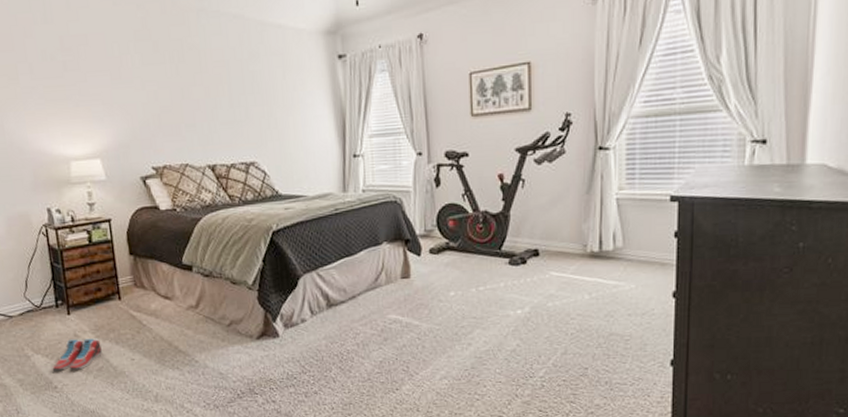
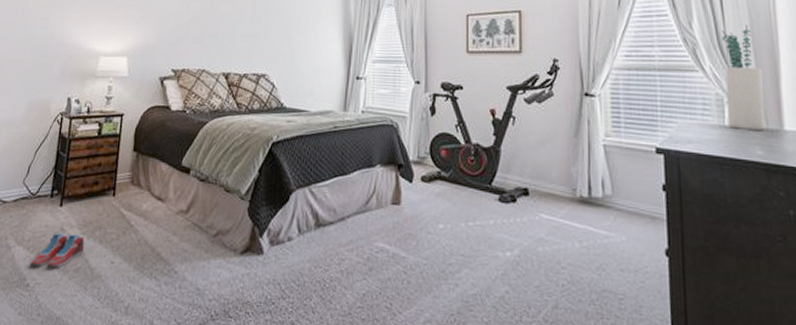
vase: none [748,52,790,169] -> present [722,24,766,132]

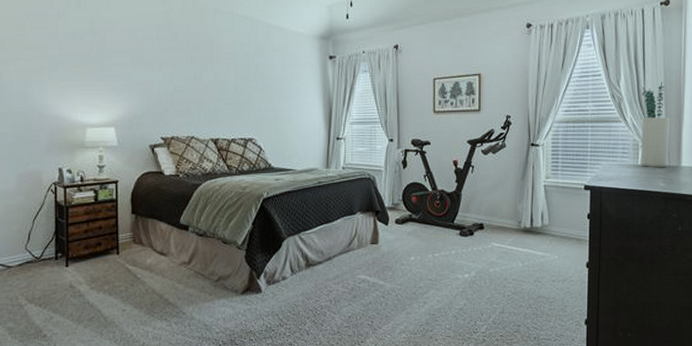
athletic shoe: present [29,233,85,269] -> none [44,289,95,321]

